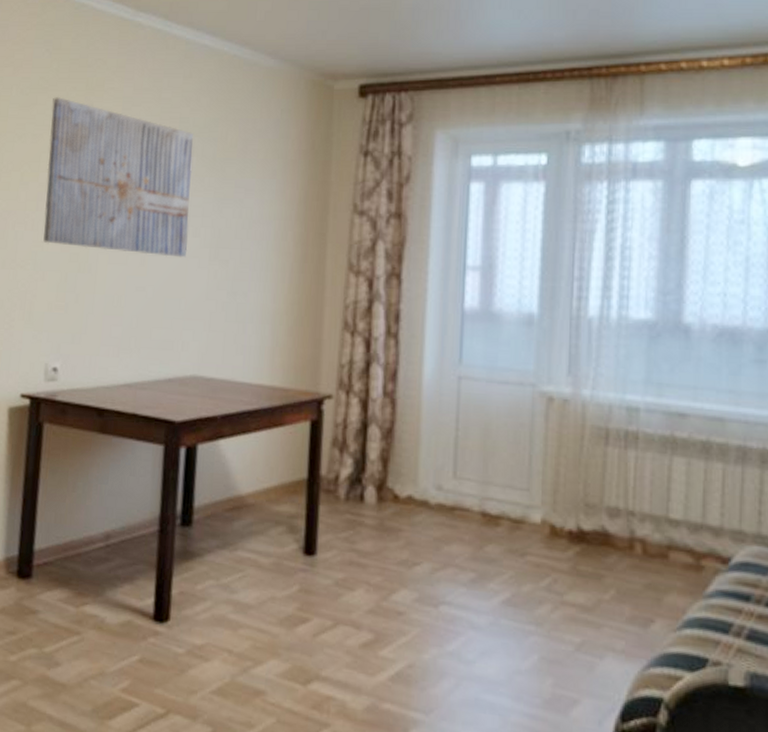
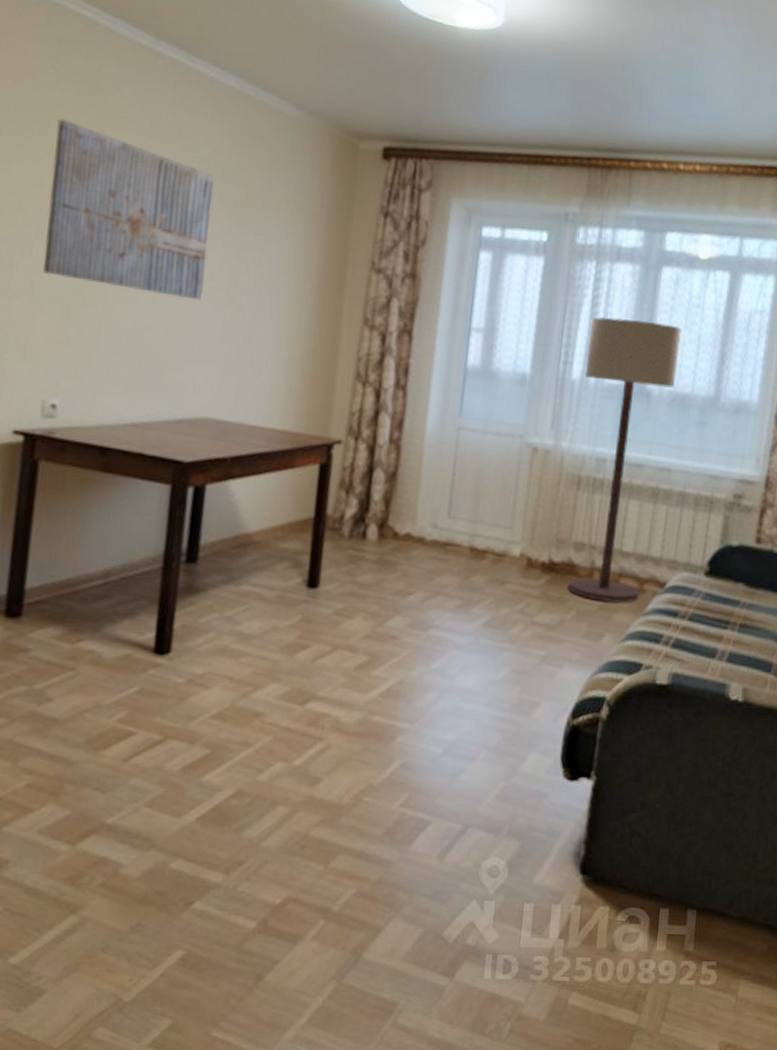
floor lamp: none [603,243,724,582] -> present [568,317,682,603]

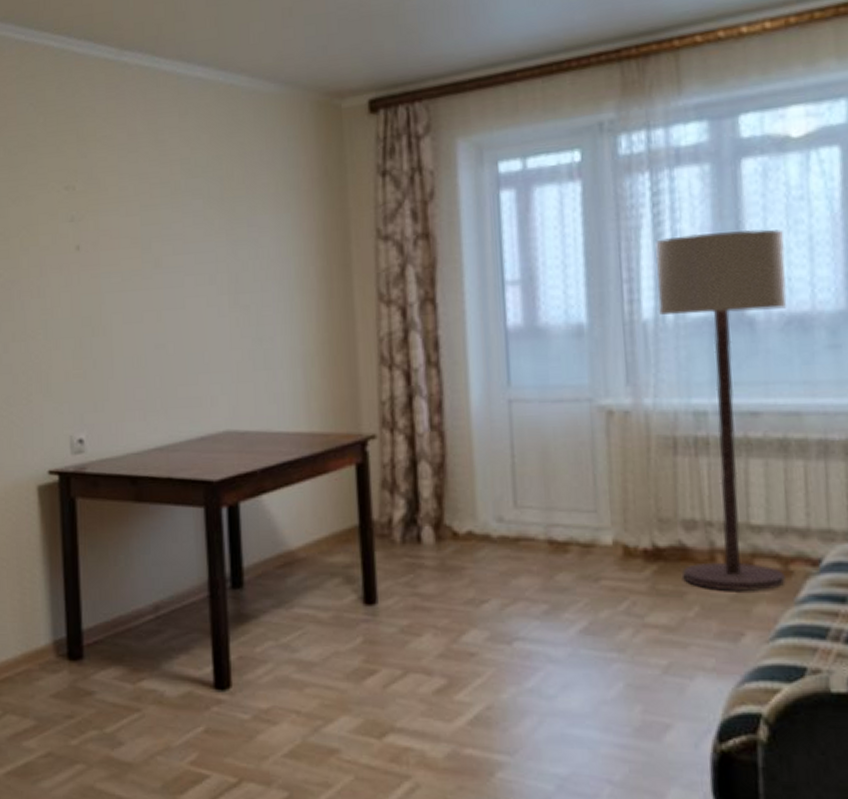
wall art: present [43,119,215,301] -> none [43,153,205,311]

